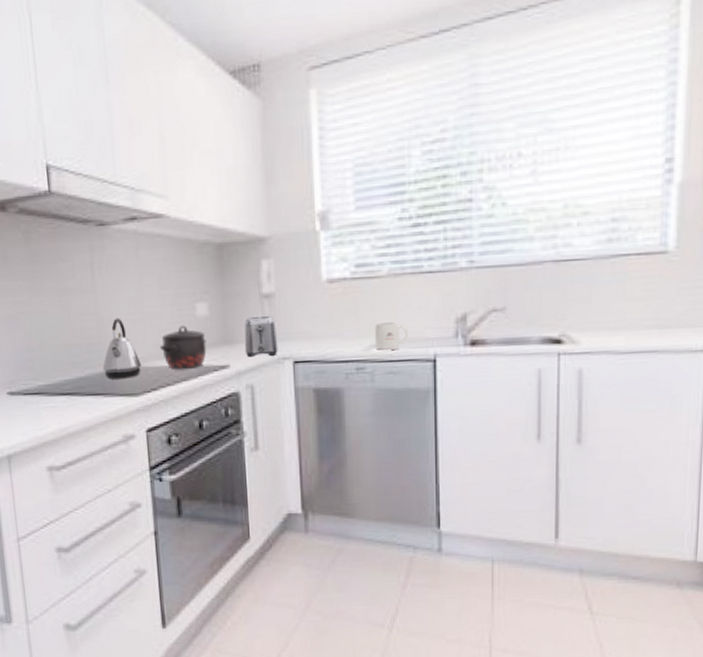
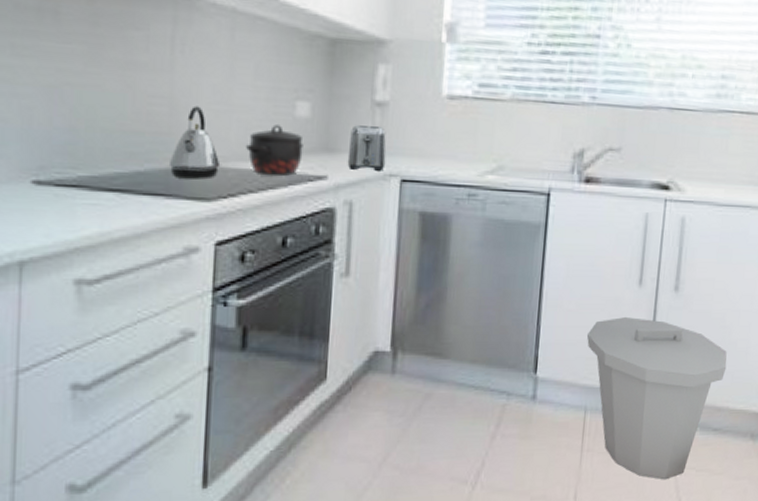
mug: present [374,322,408,351] -> none [490,149,525,180]
trash can: none [488,472,643,626] -> present [587,317,727,480]

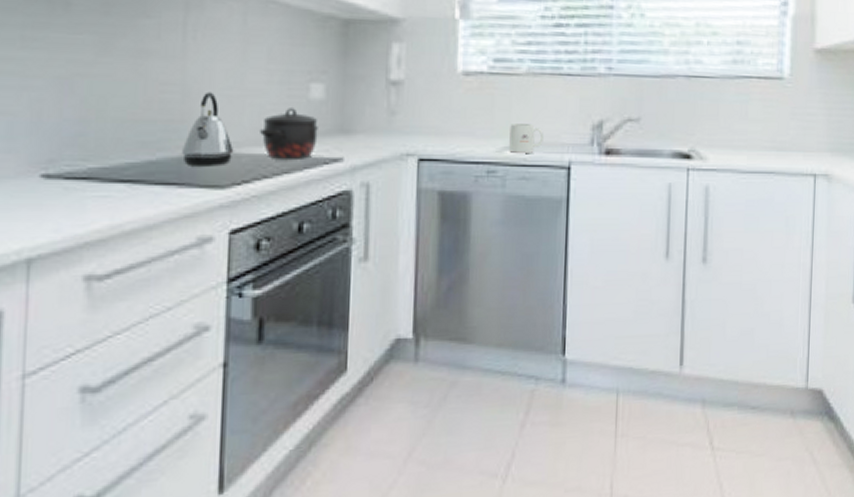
toaster: present [347,125,387,171] -> none [363,105,403,151]
mug: none [490,149,525,180] -> present [508,124,544,155]
trash can: present [587,317,727,480] -> none [615,292,761,465]

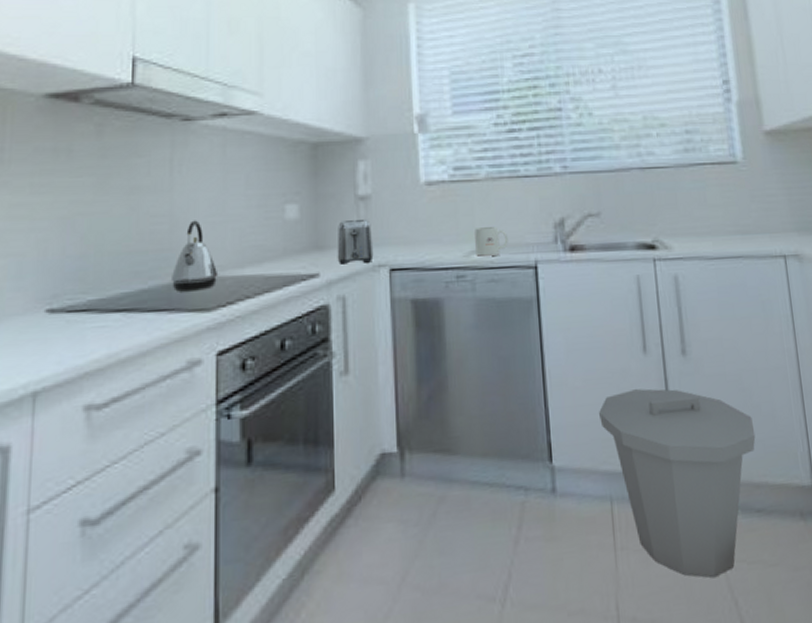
cooking pot: present [258,108,318,161] -> none [240,229,295,280]
toaster: none [363,105,403,151] -> present [337,220,374,264]
trash can: none [615,292,761,465] -> present [599,388,756,578]

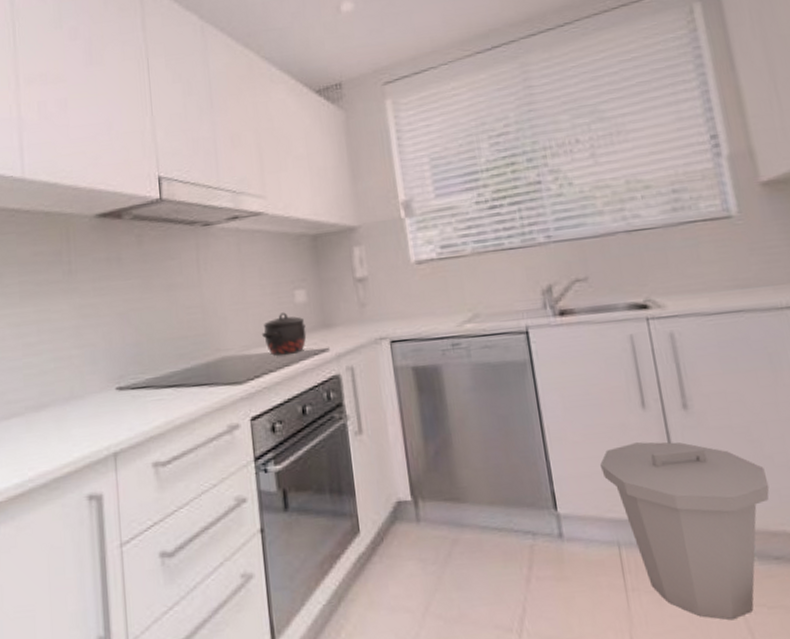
kettle: present [170,220,219,292] -> none [207,308,245,369]
cooking pot: none [240,229,295,280] -> present [261,312,307,357]
toaster: present [337,220,374,264] -> none [341,299,375,339]
mug: present [474,227,508,258] -> none [465,297,498,326]

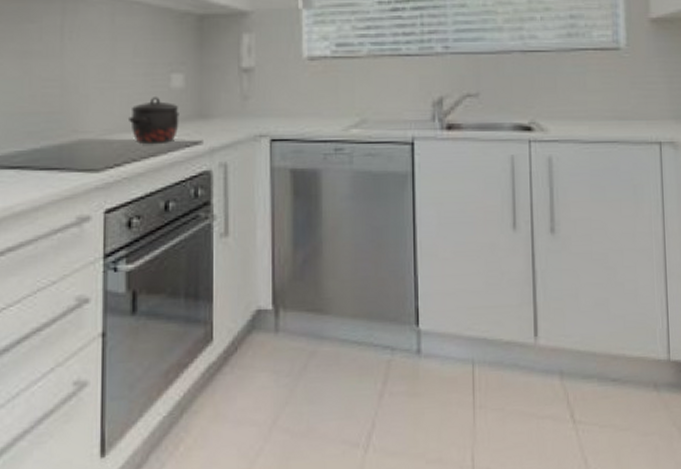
trash can: present [600,442,770,621] -> none [466,263,617,438]

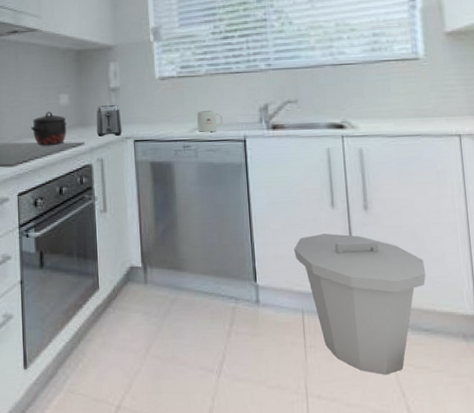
toaster: none [220,91,255,133] -> present [96,105,122,136]
mug: none [353,103,387,132] -> present [196,110,223,133]
trash can: none [466,263,617,438] -> present [294,233,426,375]

